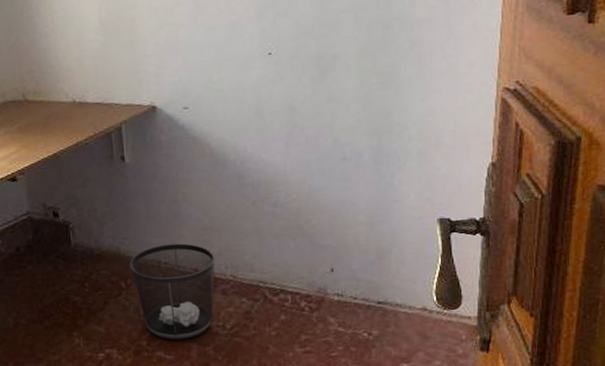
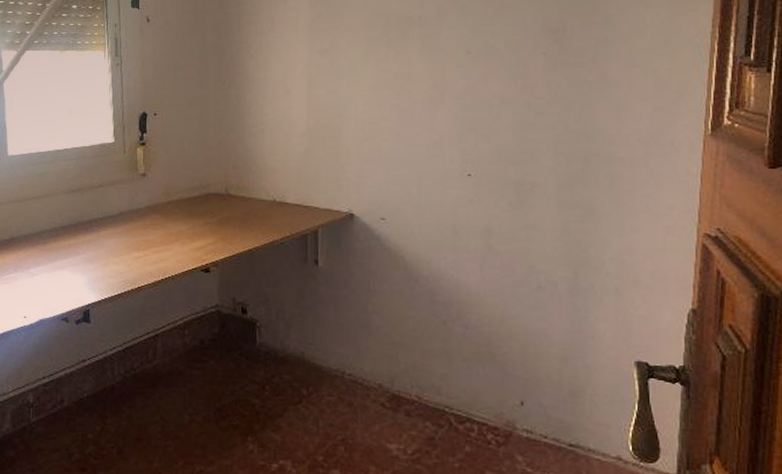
waste bin: present [129,243,215,340] -> none [312,354,401,460]

